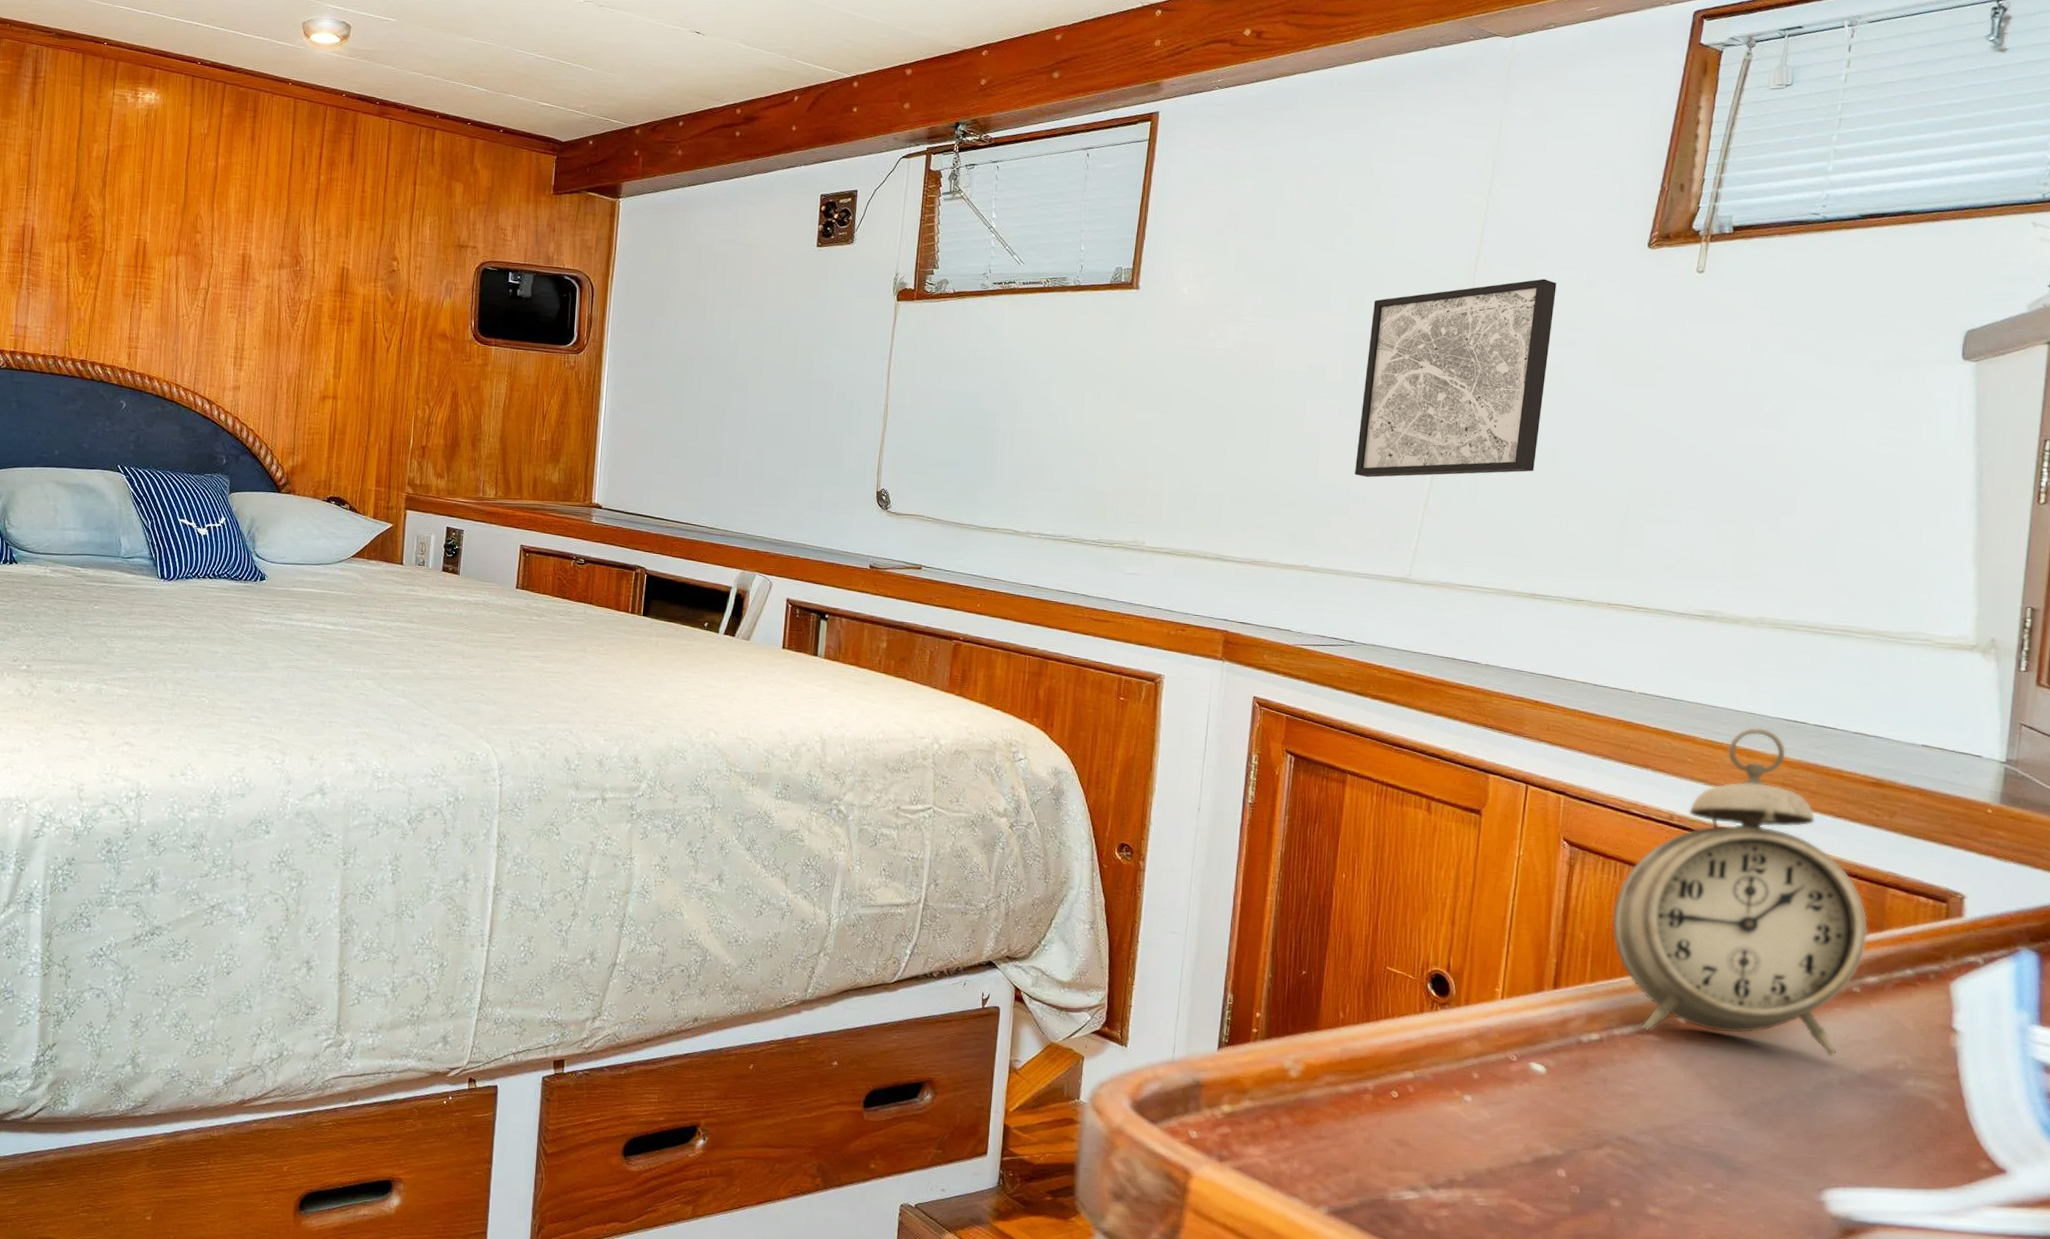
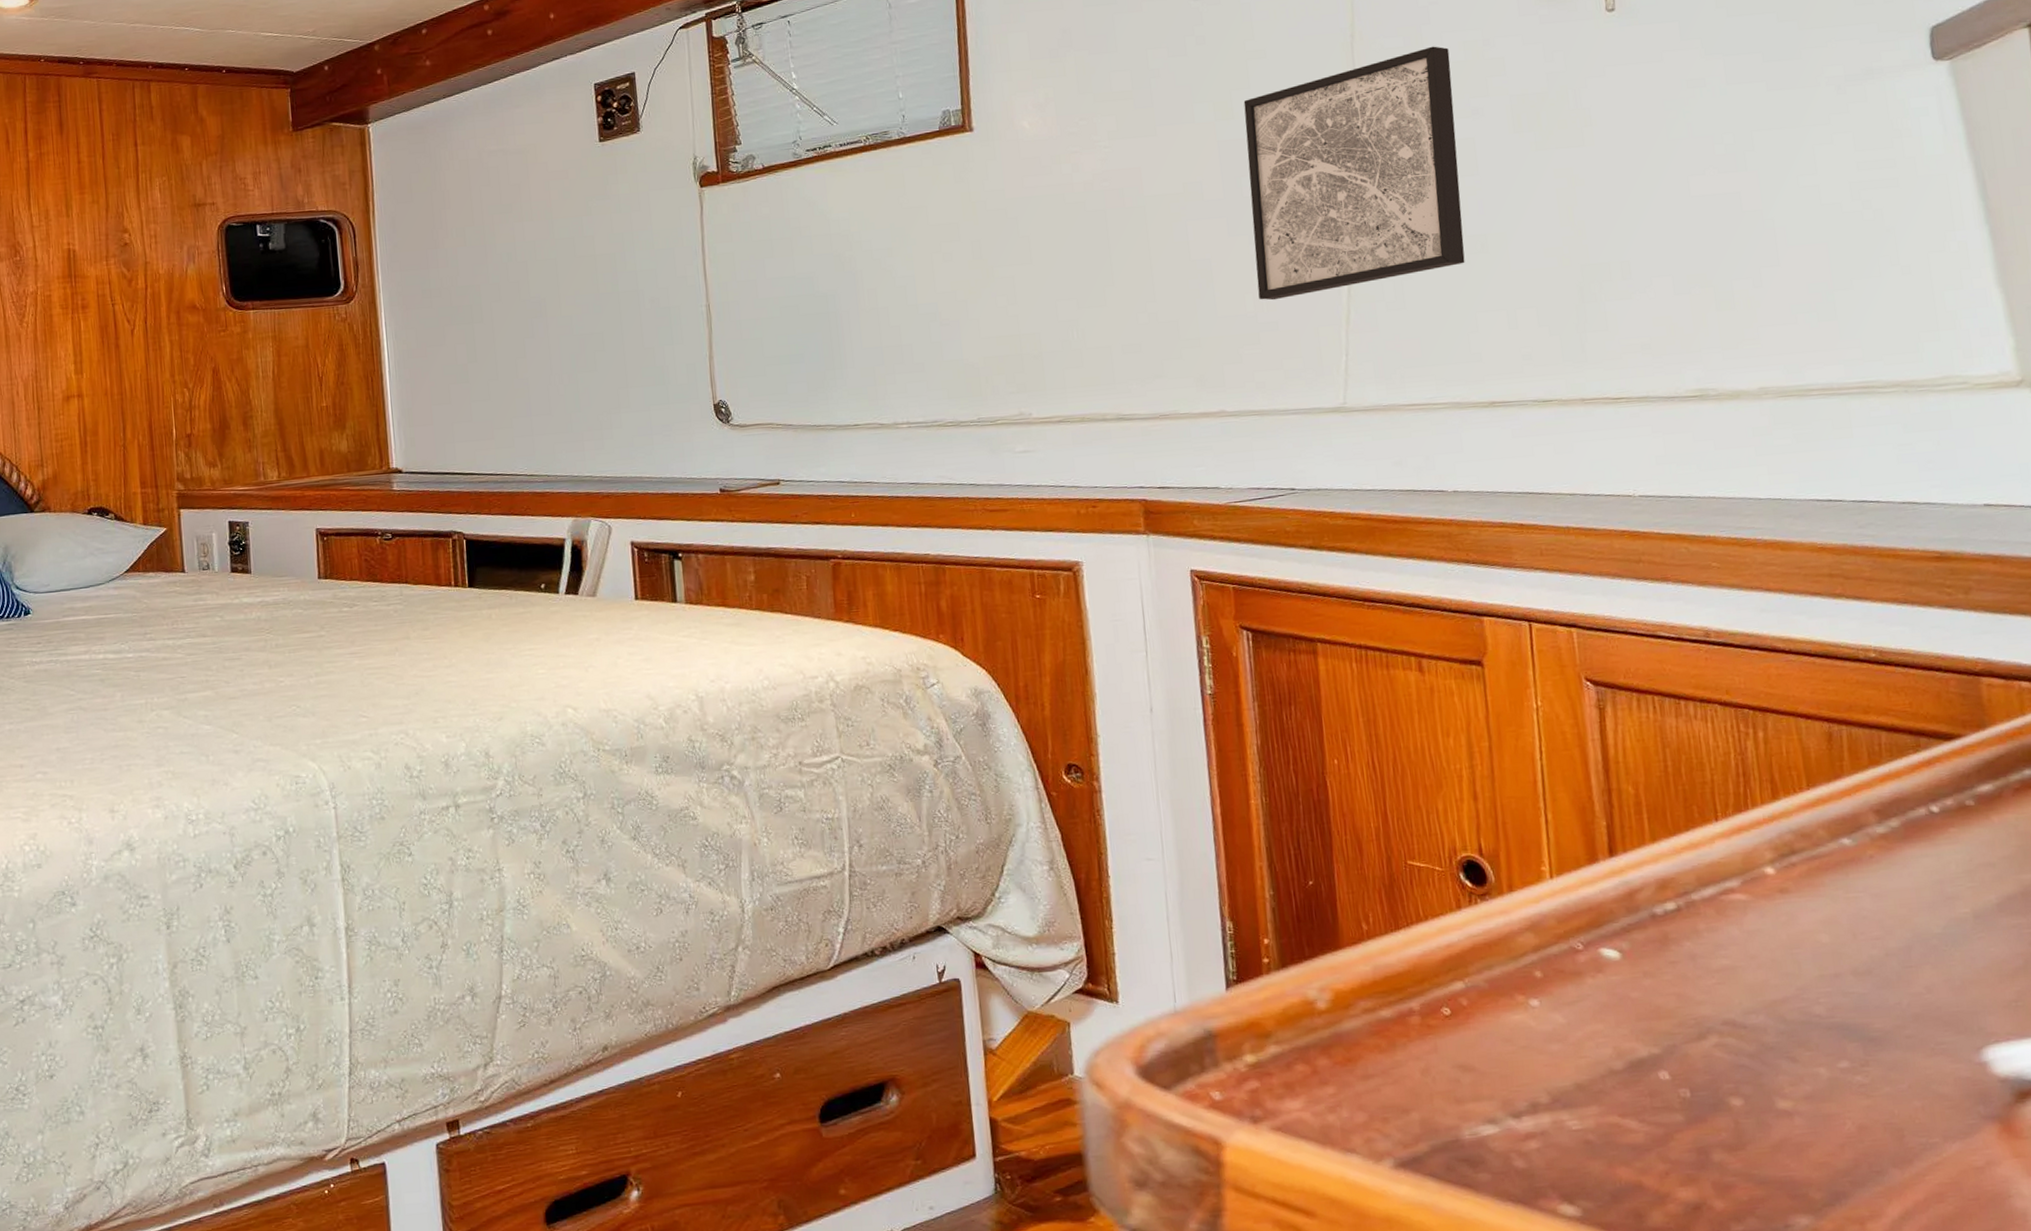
alarm clock: present [1611,727,1868,1057] -> none [1660,513,1971,892]

